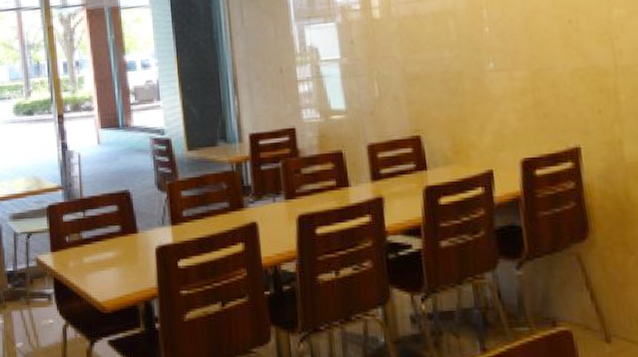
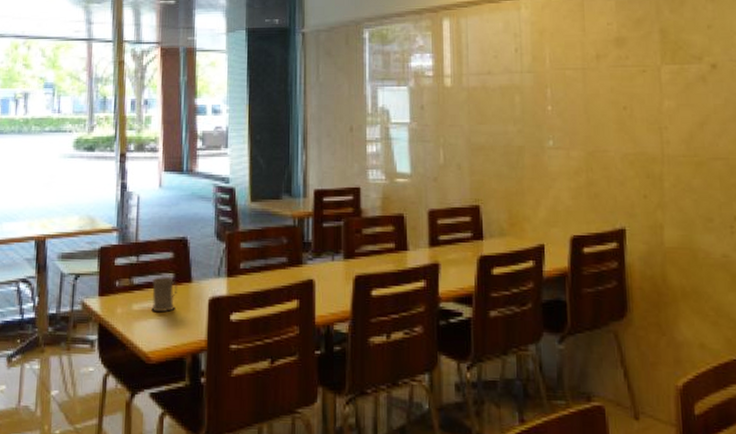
mug: none [100,228,125,263] -> present [151,276,177,312]

